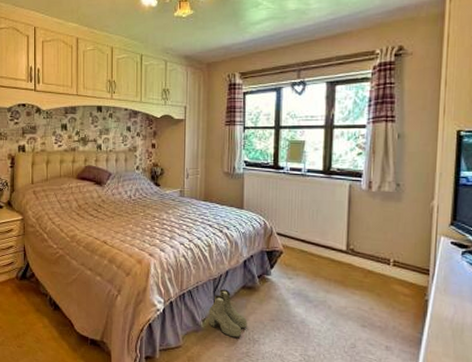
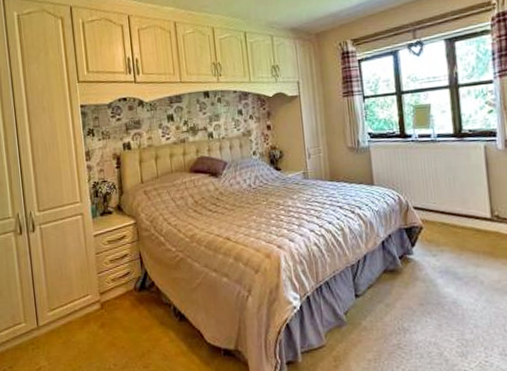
boots: present [208,289,247,338] -> none [350,276,395,329]

